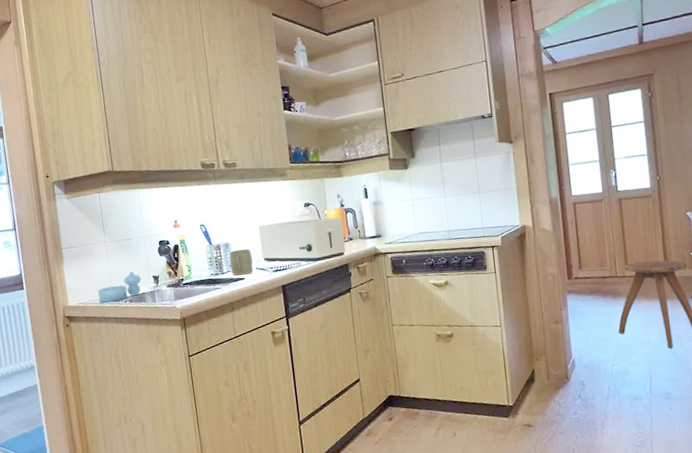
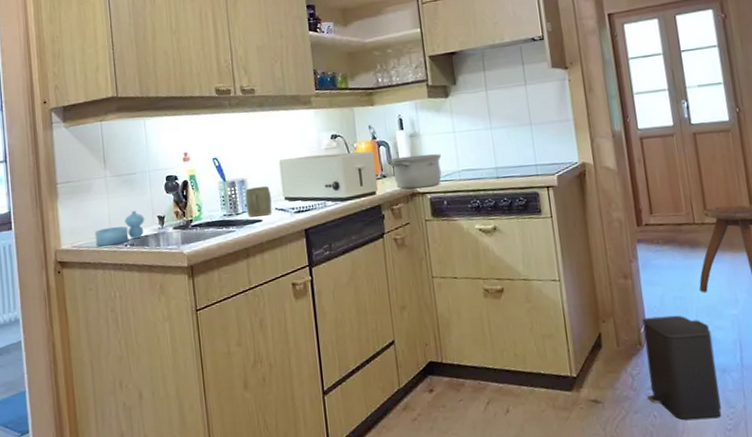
cooking pot: none [356,219,401,250] -> present [390,154,442,189]
pedal bin: none [569,353,632,439] -> present [642,315,722,421]

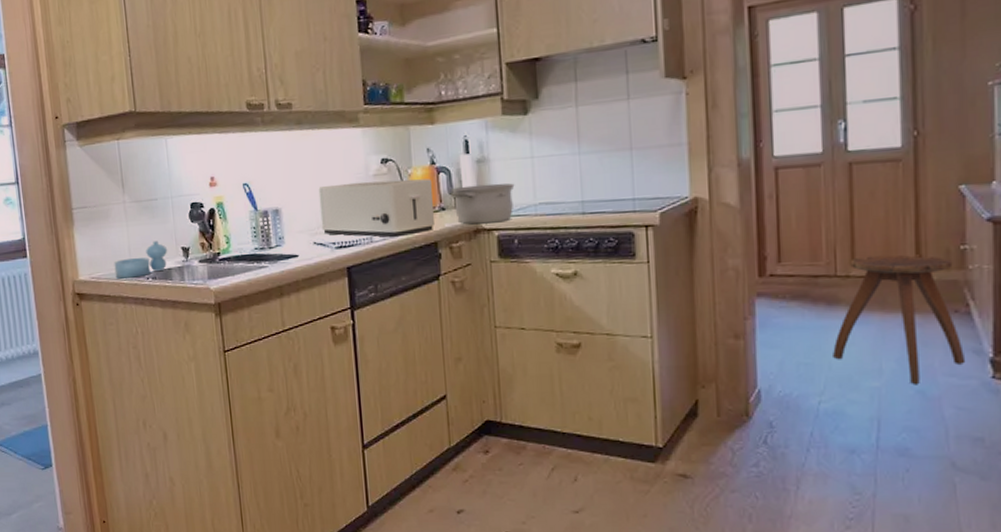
mug: present [244,186,272,217] -> none [279,217,310,252]
pedal bin: present [642,315,722,421] -> none [750,384,844,505]

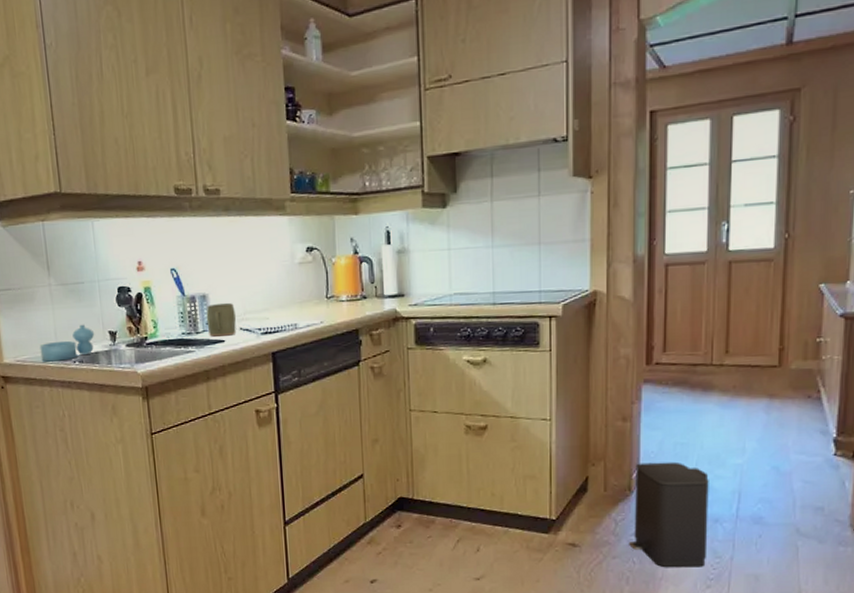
mug: none [279,217,310,252] -> present [206,303,237,337]
toaster: present [318,178,434,238] -> none [245,267,356,325]
cooking pot: present [450,183,515,225] -> none [372,273,432,313]
pedal bin: none [750,384,844,505] -> present [629,461,709,568]
stool: present [833,254,966,385] -> none [705,346,814,462]

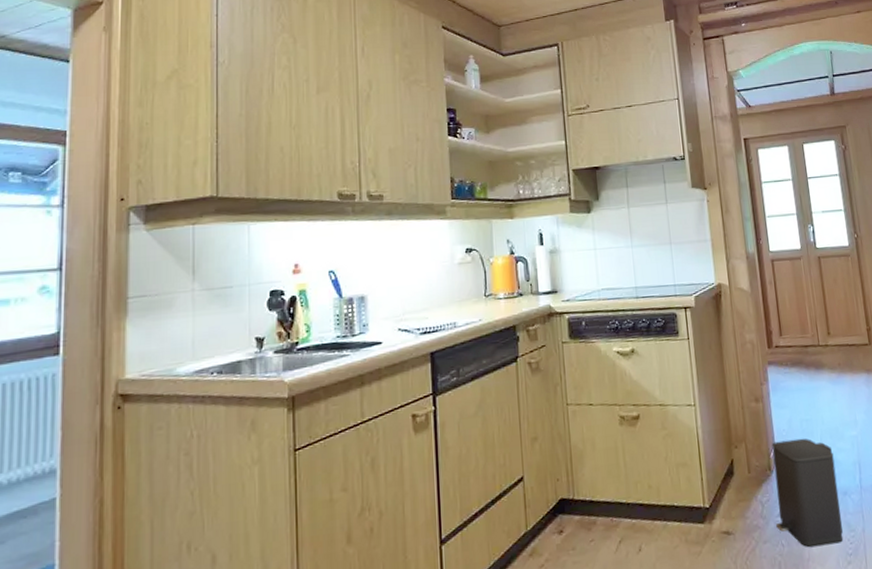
soap dispenser: present [39,324,95,362] -> none [172,331,239,375]
mug: present [206,303,237,337] -> none [363,304,395,339]

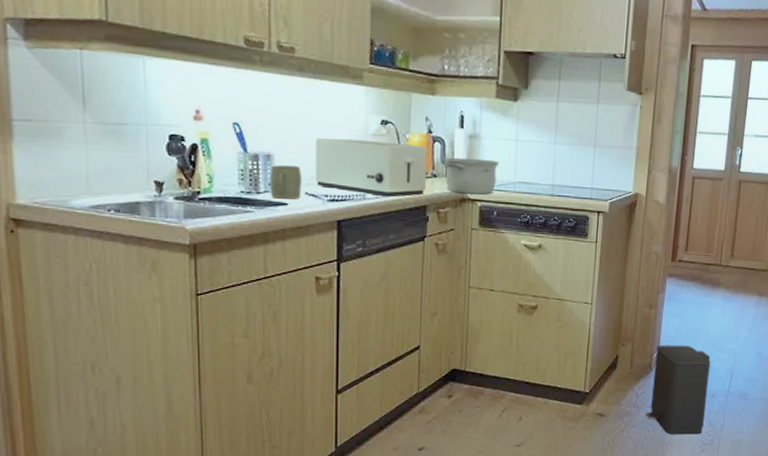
mug: none [363,304,395,339] -> present [269,165,303,199]
toaster: none [405,267,513,323] -> present [315,138,428,197]
cooking pot: none [527,271,582,309] -> present [443,157,500,195]

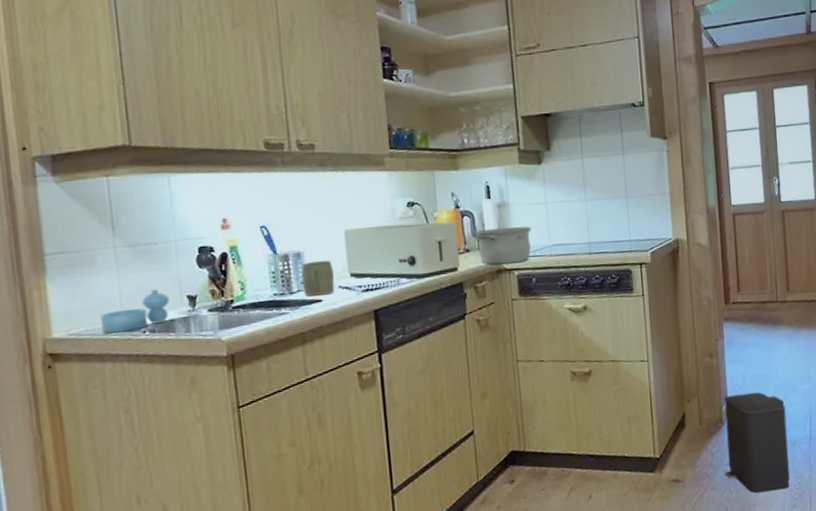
soap dispenser: none [65,170,137,208] -> present [100,289,170,334]

